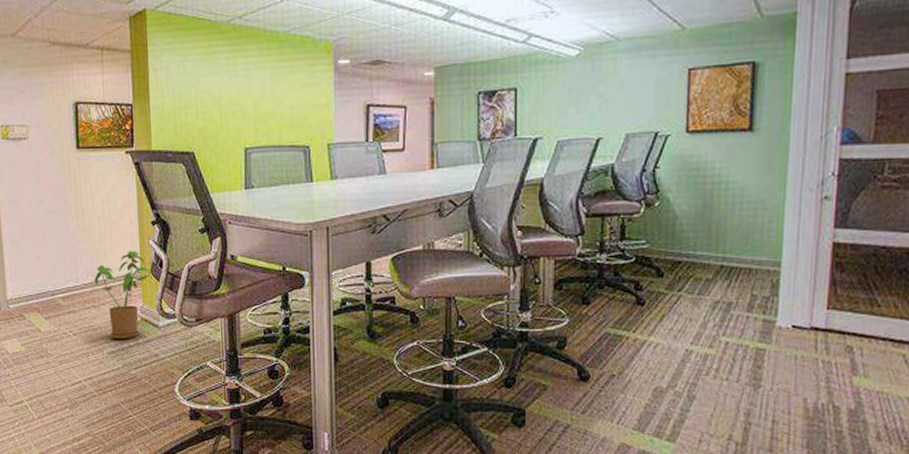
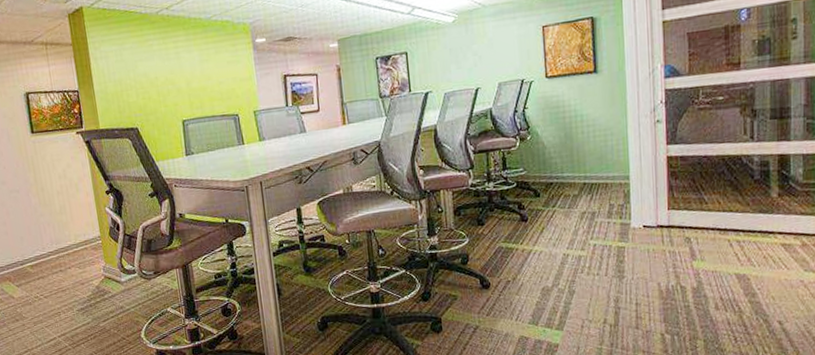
house plant: present [94,250,152,340] -> none [58,218,110,298]

